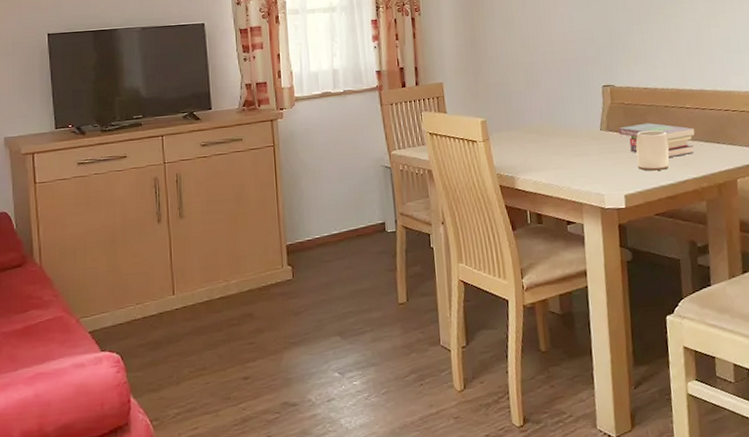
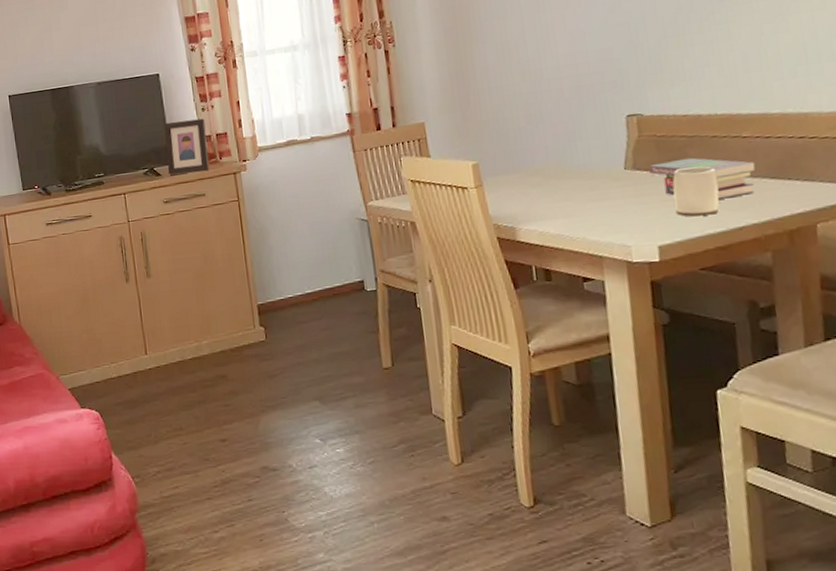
picture frame: none [206,68,248,121] -> present [164,118,210,176]

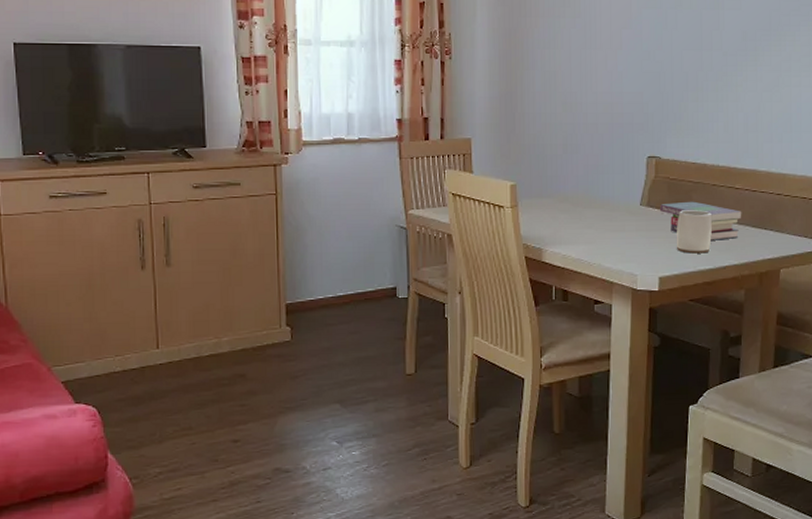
picture frame: present [164,118,210,176] -> none [201,101,248,160]

